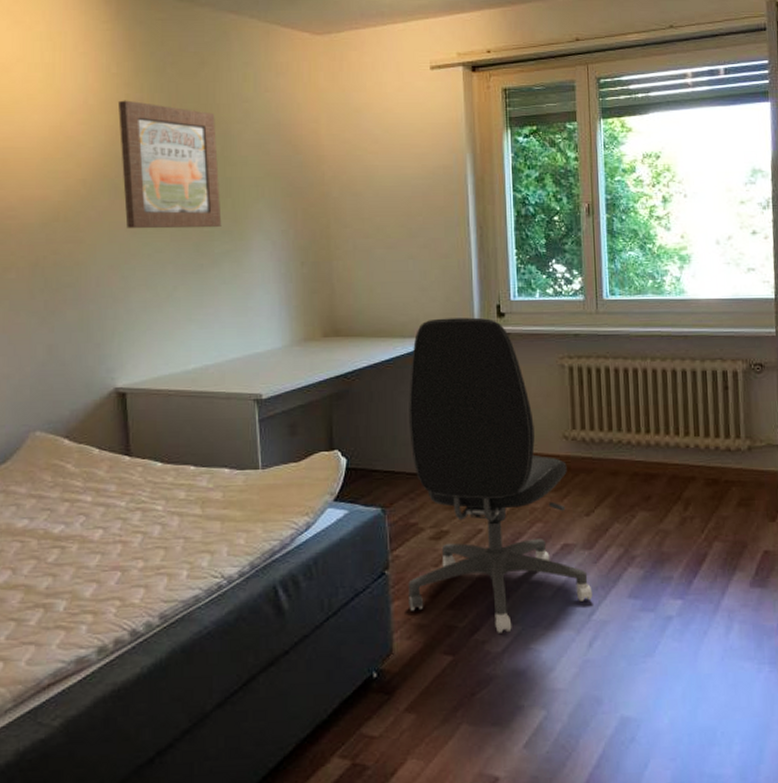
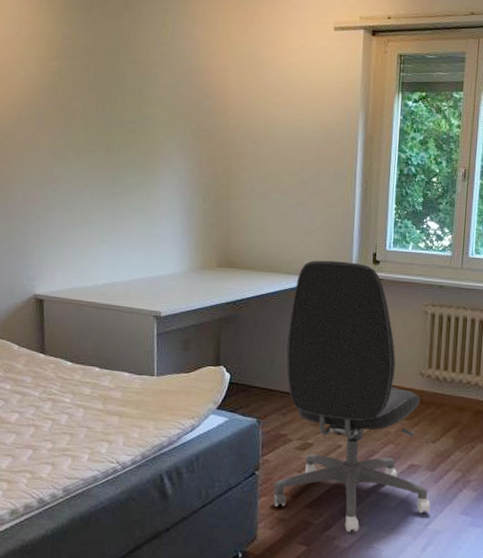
wall art: present [119,100,222,229] -> none [48,34,135,161]

